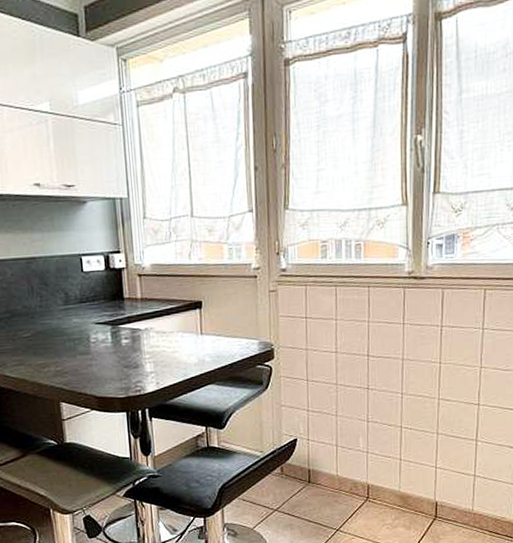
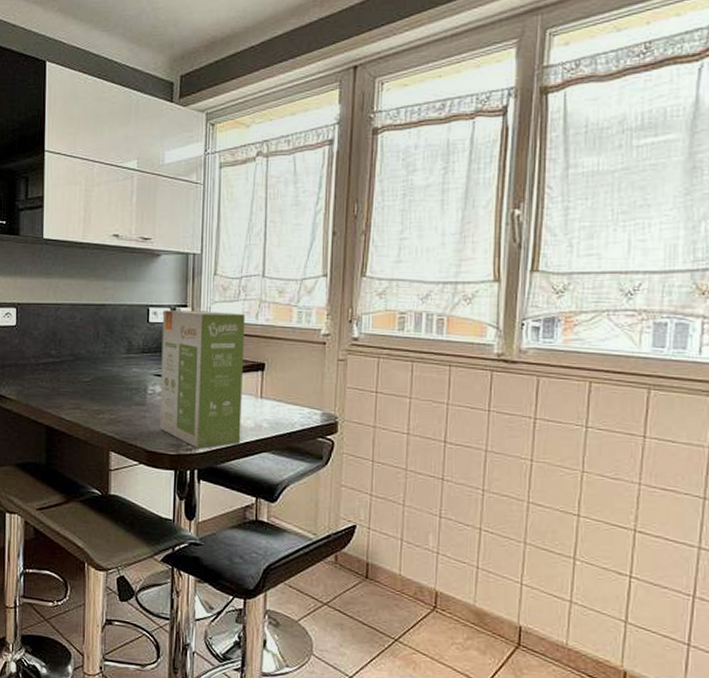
food box: none [96,254,186,389] -> present [159,310,246,449]

